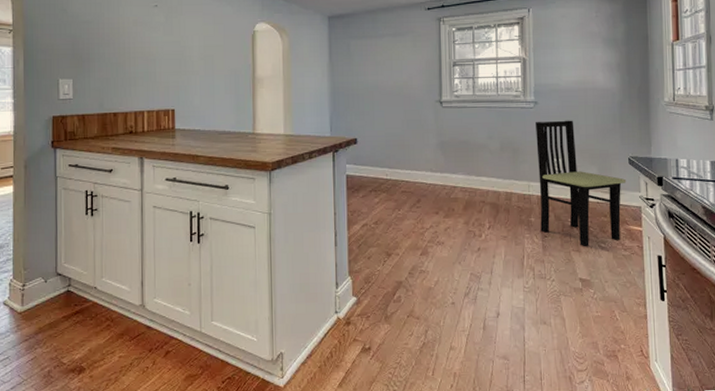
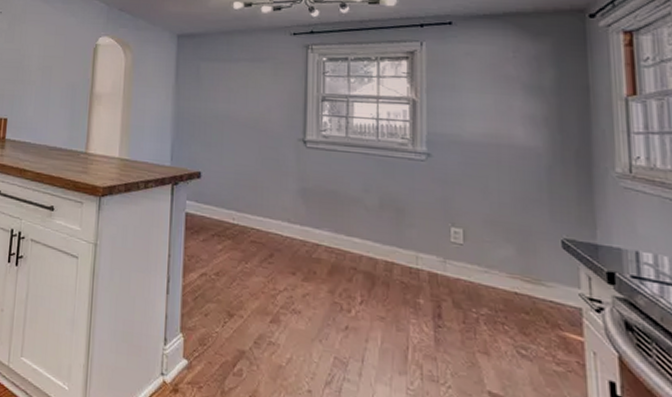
dining chair: present [536,120,627,246] -> none [428,177,559,351]

